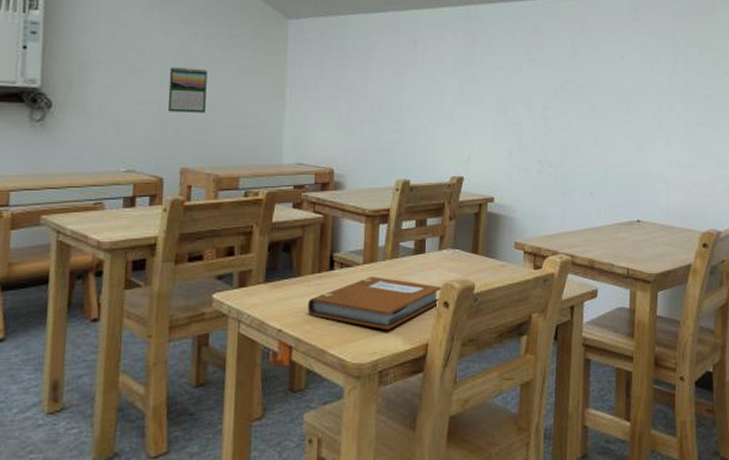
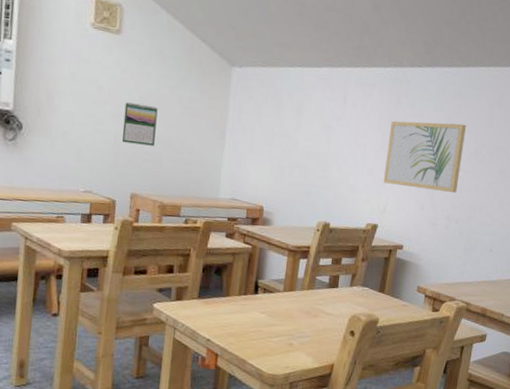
notebook: present [307,277,442,330] -> none [232,303,350,350]
wall art: none [466,59,549,133] -> present [384,120,467,193]

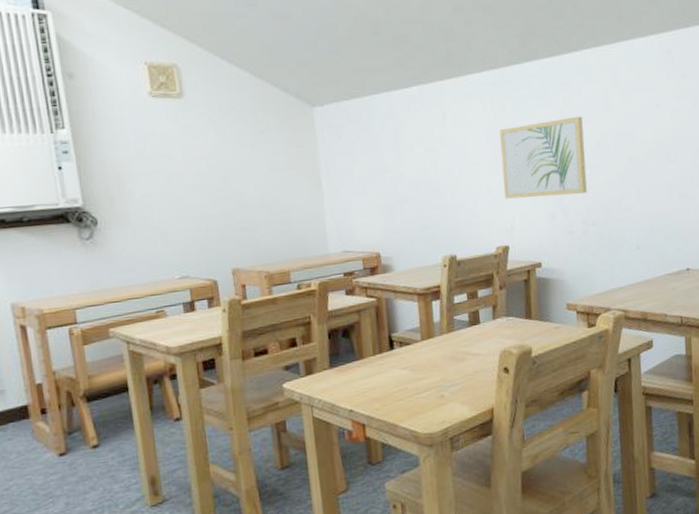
calendar: present [121,101,158,146] -> none [204,168,246,216]

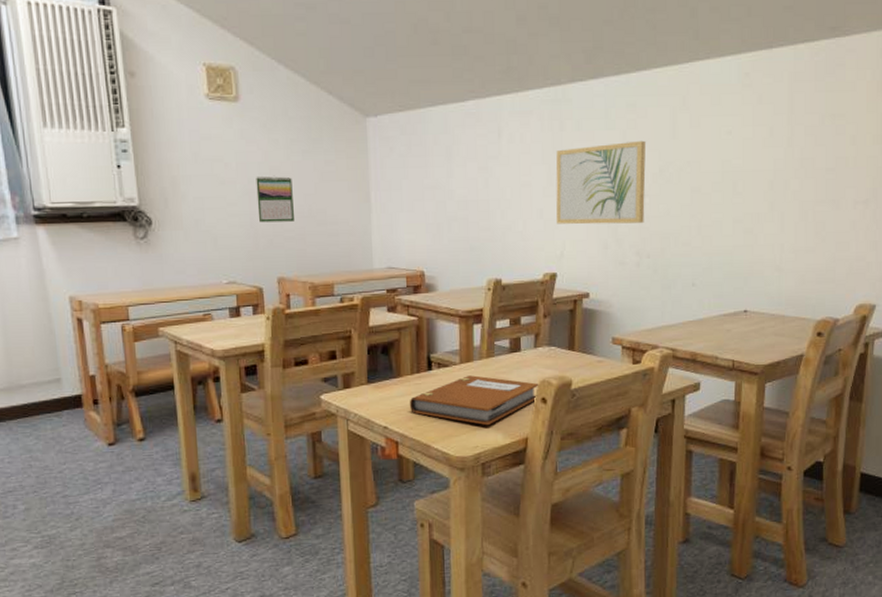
calendar: none [204,168,246,216] -> present [256,175,294,223]
notebook: none [373,351,500,400] -> present [409,375,539,426]

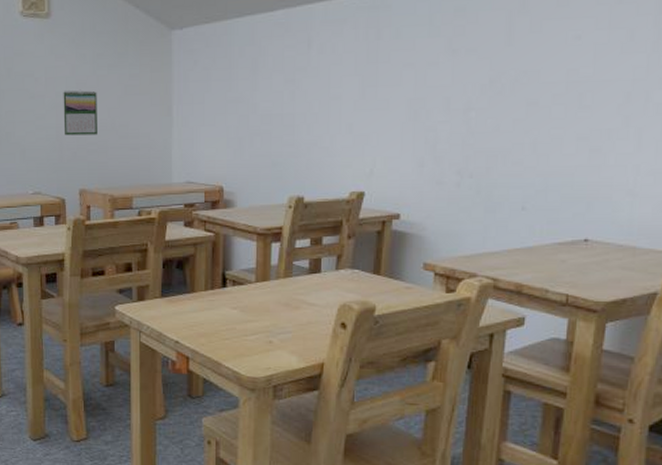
notebook: present [409,375,539,426] -> none [201,295,339,348]
wall art: present [556,140,646,225] -> none [368,48,476,141]

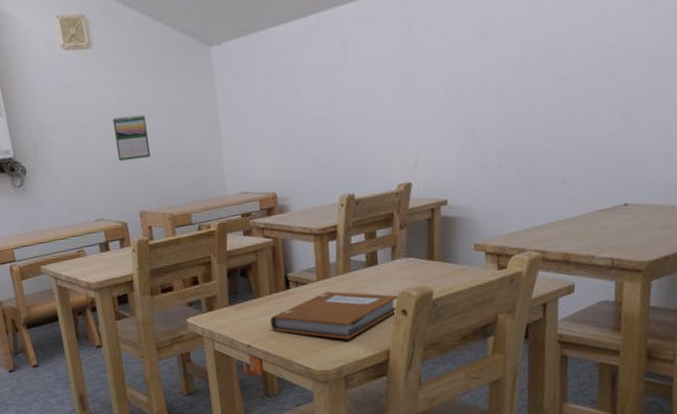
notebook: none [201,295,339,348] -> present [270,291,399,340]

